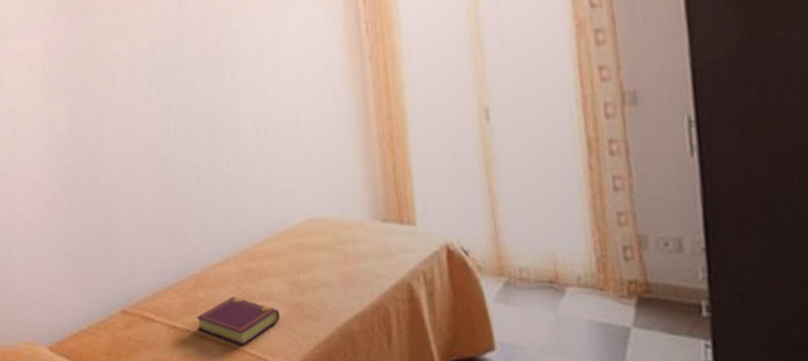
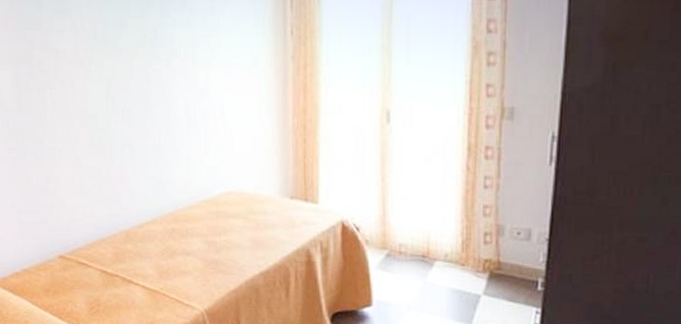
book: present [196,296,280,346] -> none [125,251,197,291]

